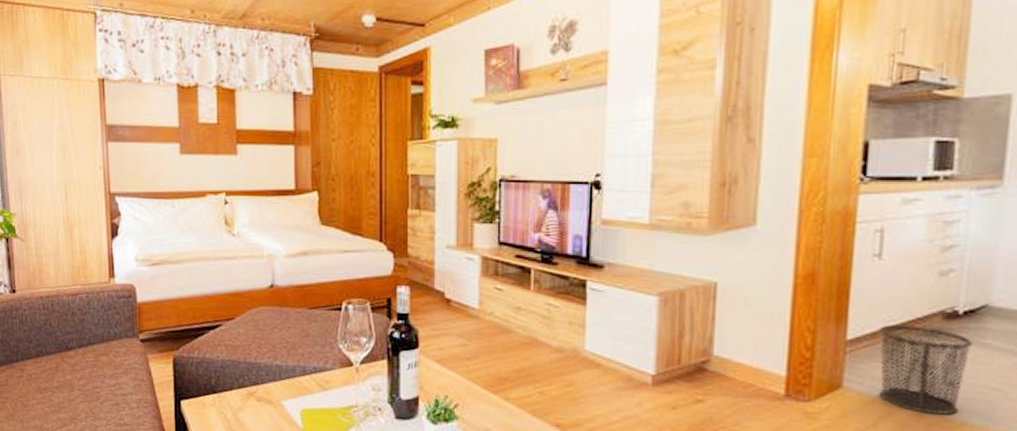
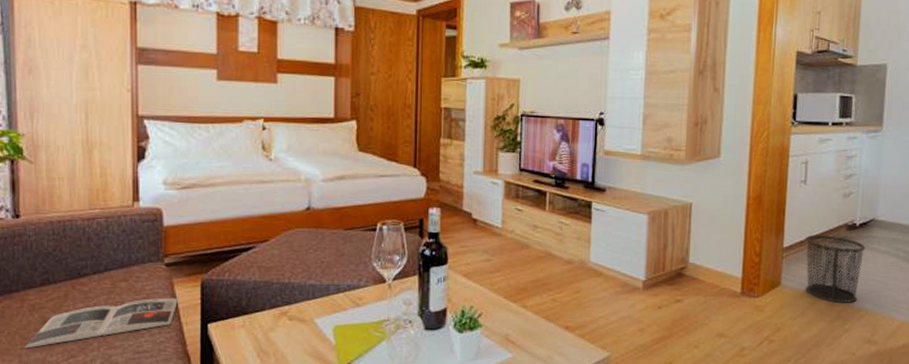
magazine: none [25,372,154,416] -> present [24,297,179,349]

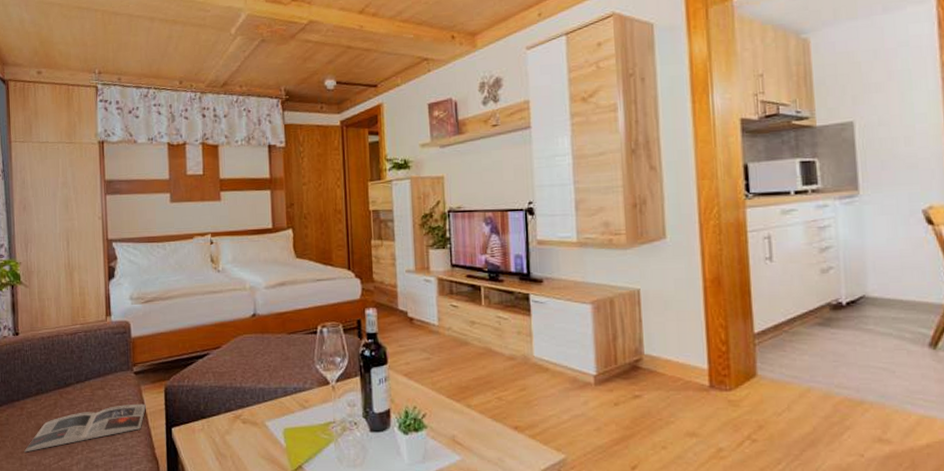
waste bin: present [804,235,866,303] -> none [779,317,859,395]

